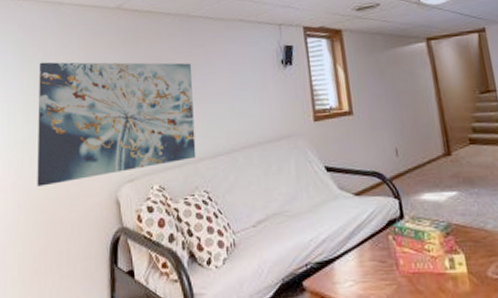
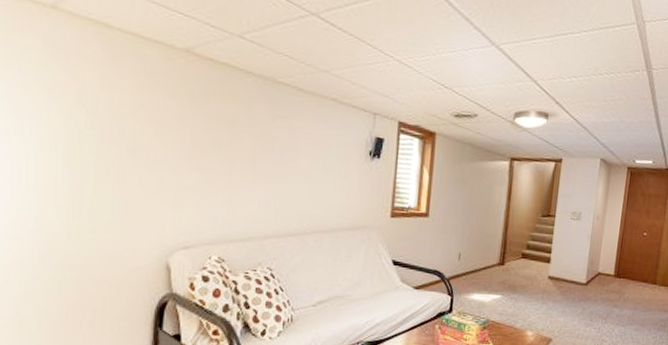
wall art: present [37,62,196,187] -> none [66,95,271,241]

